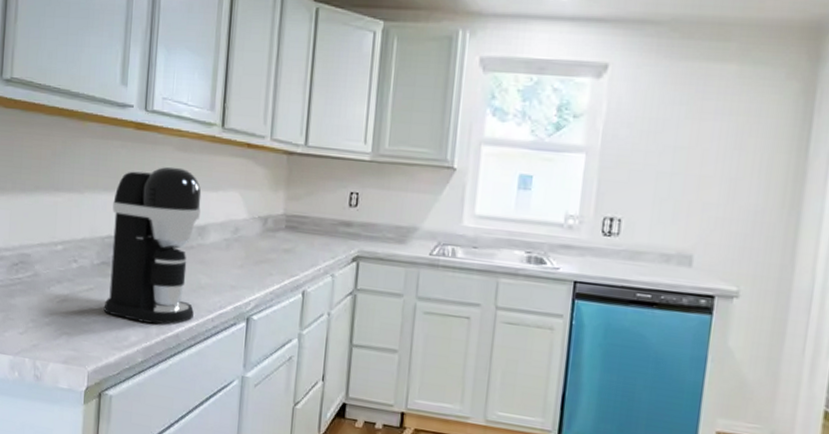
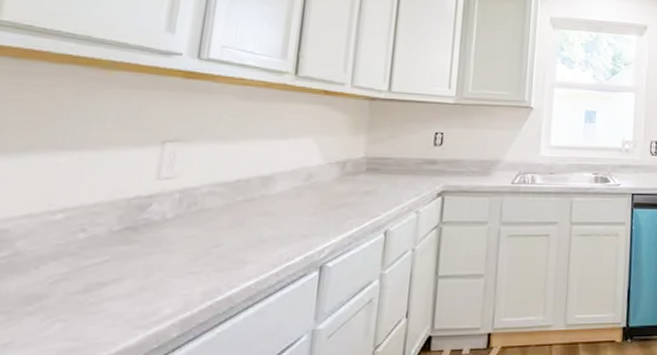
coffee maker: present [103,166,202,325] -> none [123,116,268,290]

